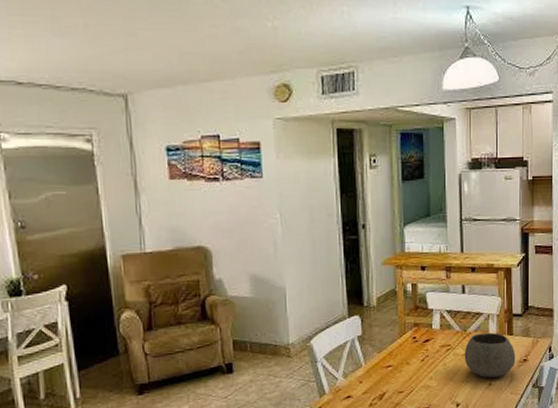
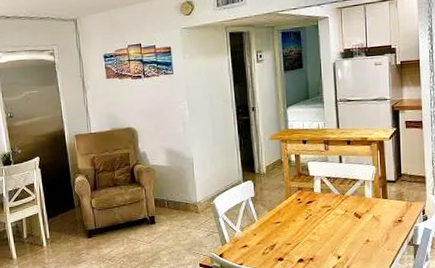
bowl: present [464,332,516,378] -> none [343,196,391,235]

